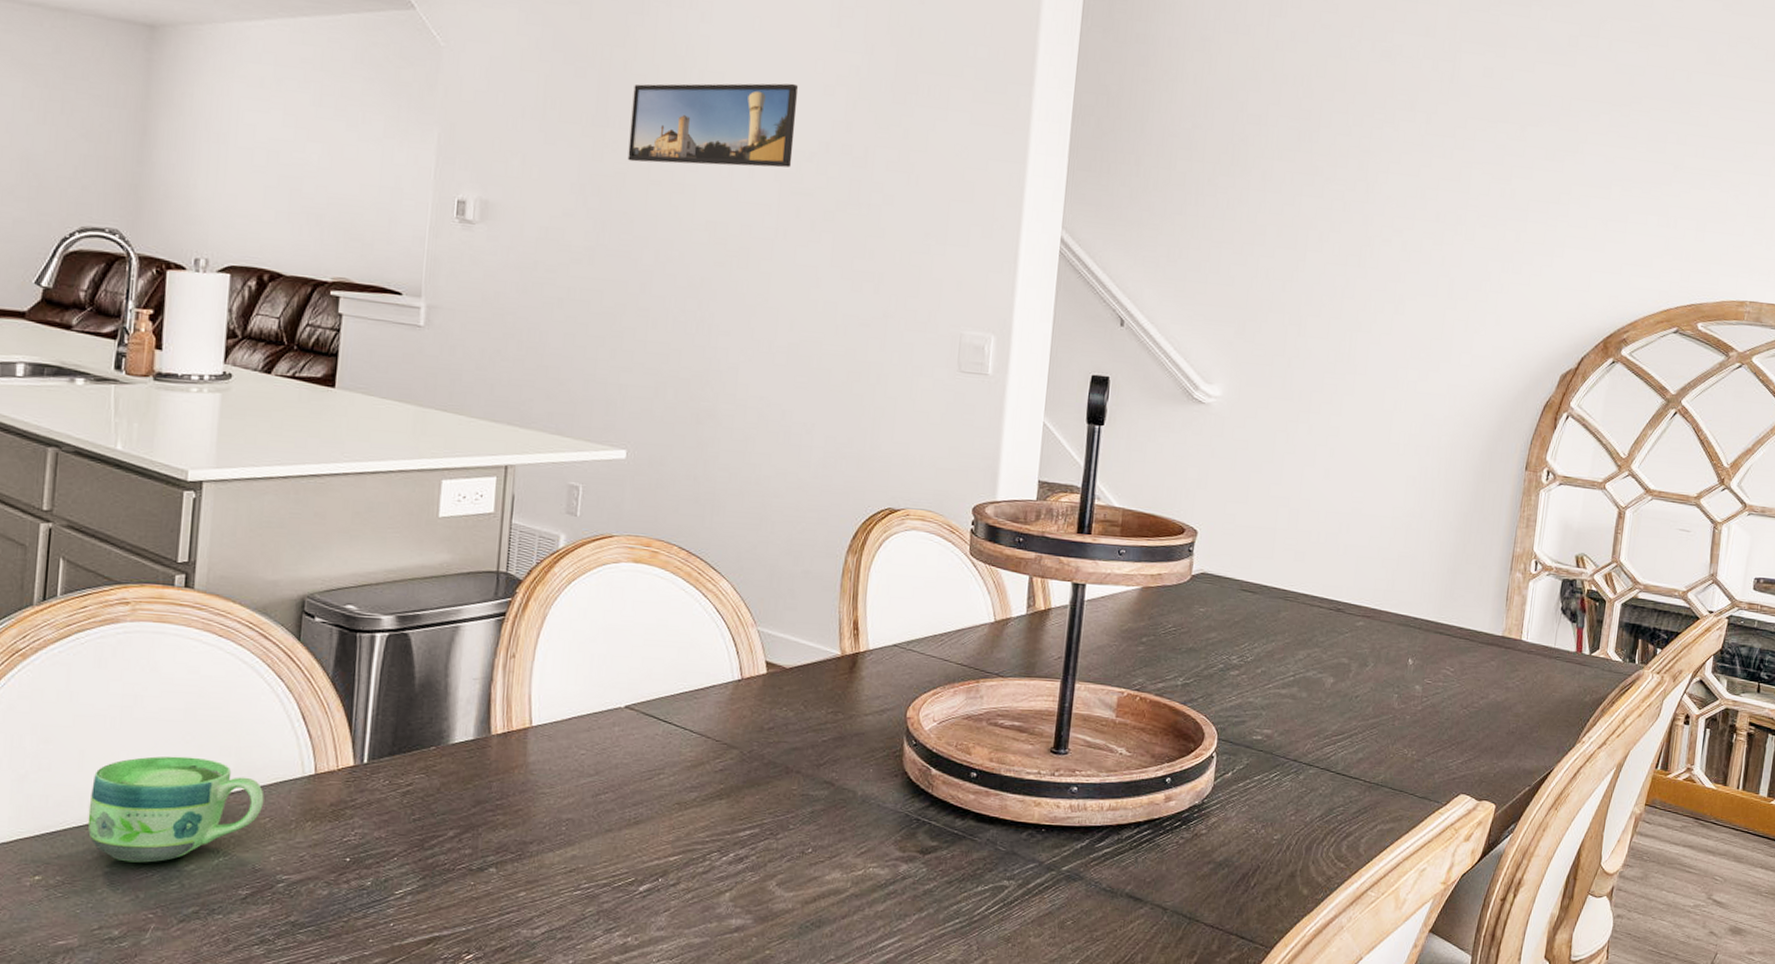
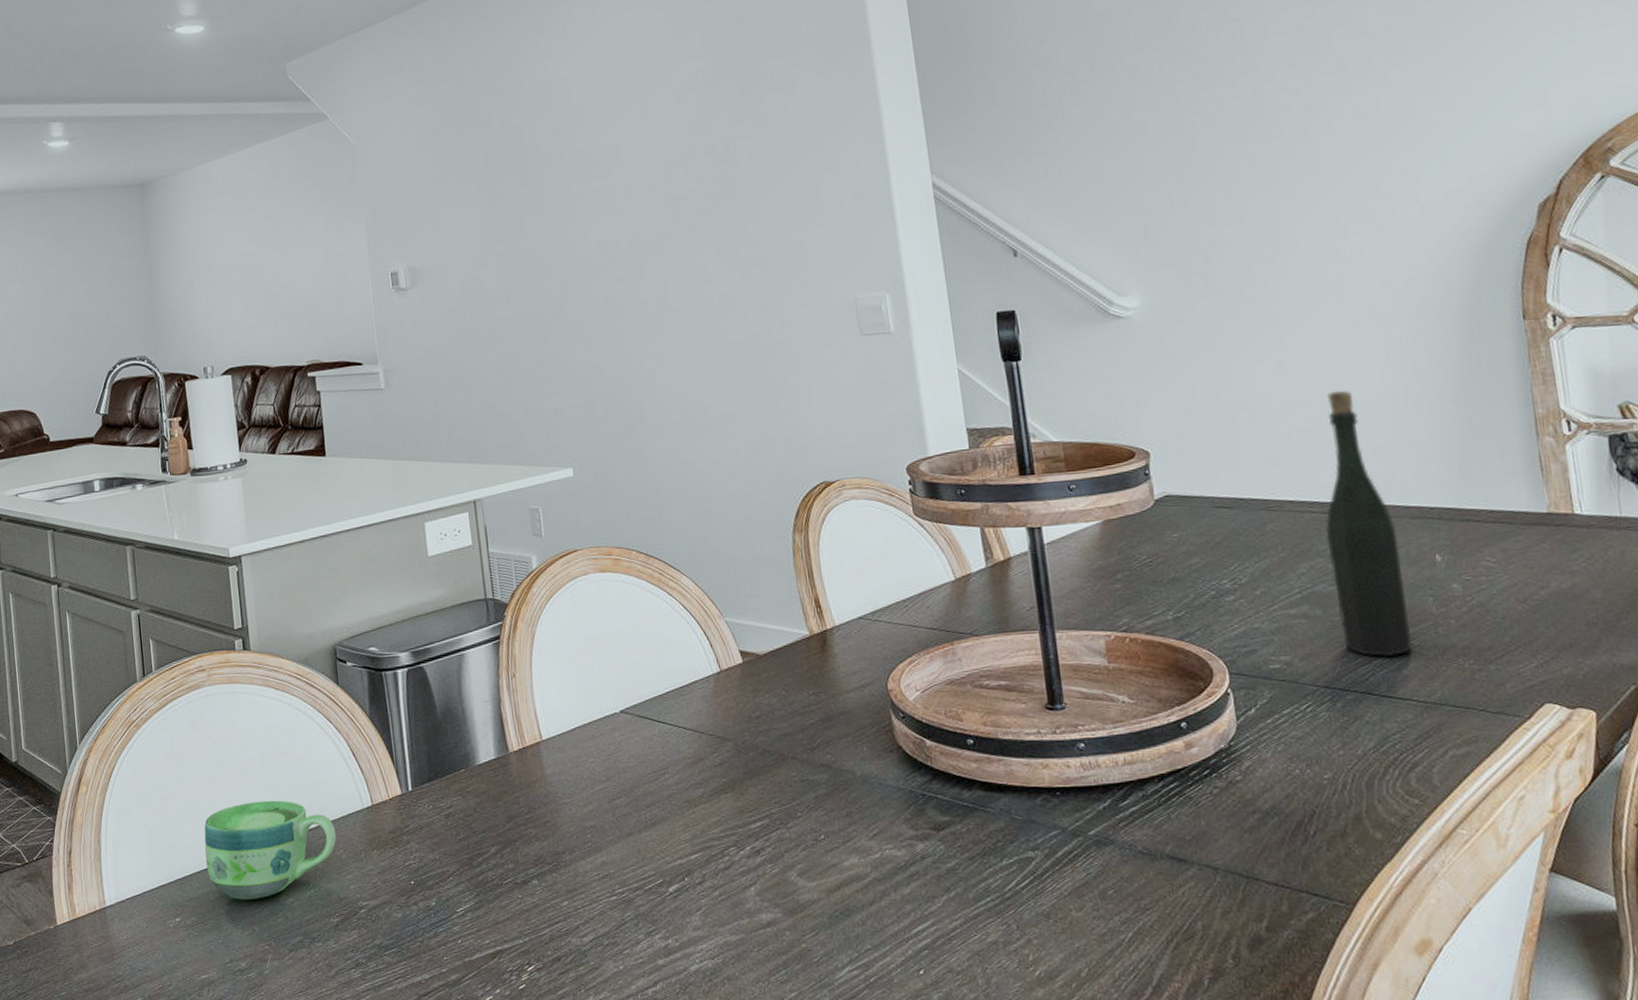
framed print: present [627,83,798,168] -> none [513,100,663,205]
bottle: none [1319,503,1384,741] -> present [1325,390,1412,658]

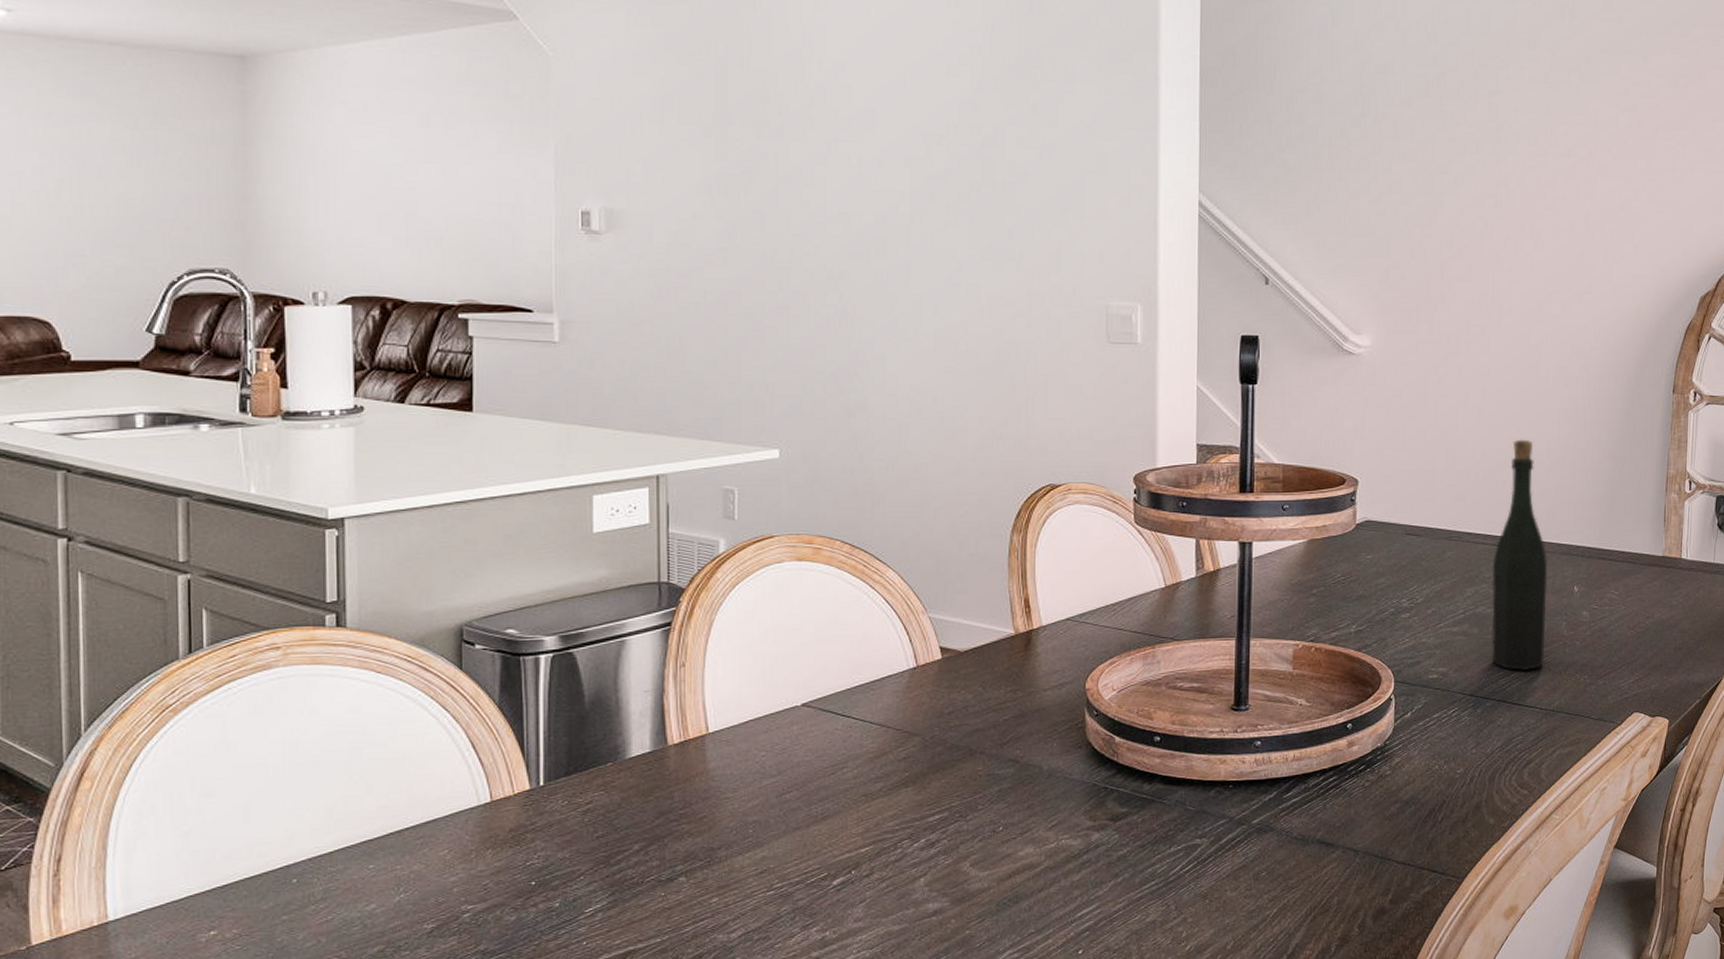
cup: present [204,800,337,900] -> none [259,796,441,908]

